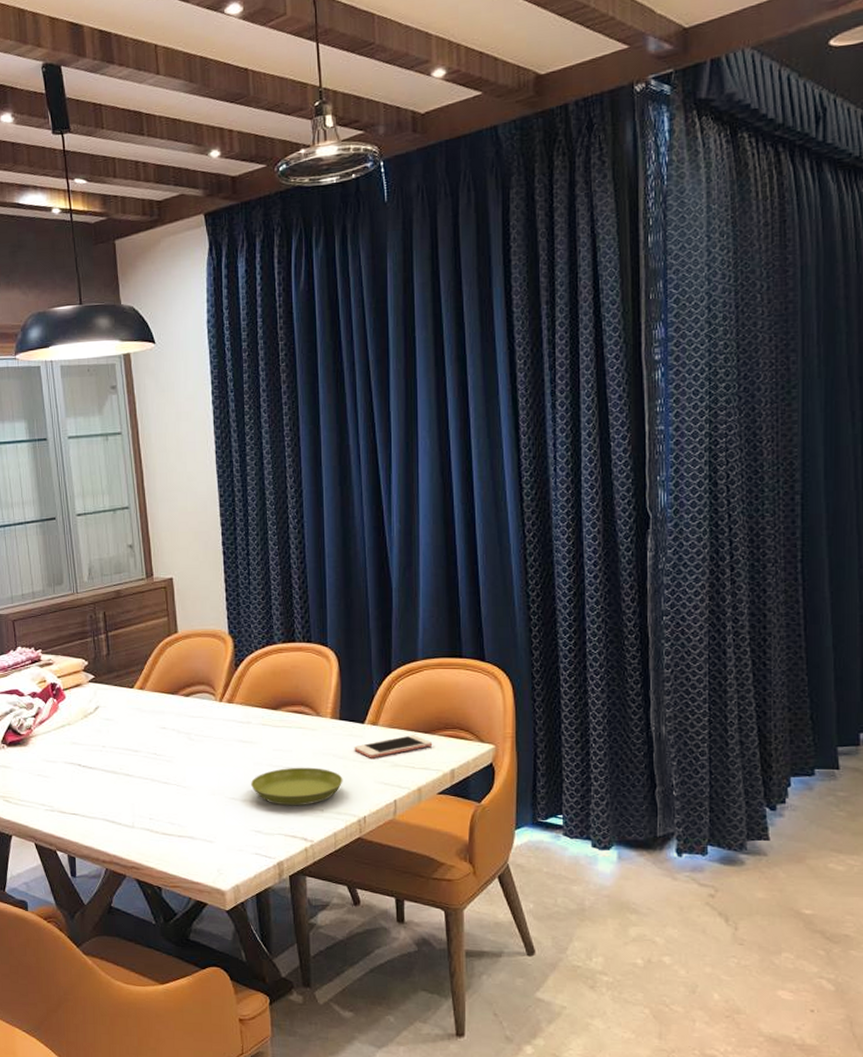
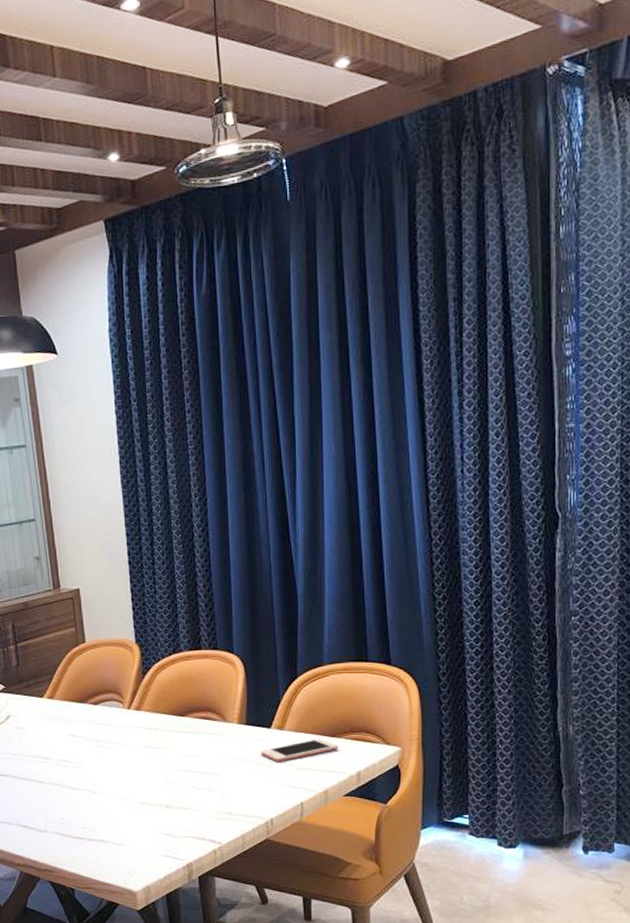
saucer: present [251,767,343,806] -> none [160,772,250,810]

